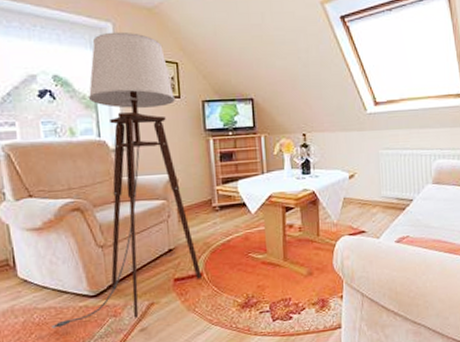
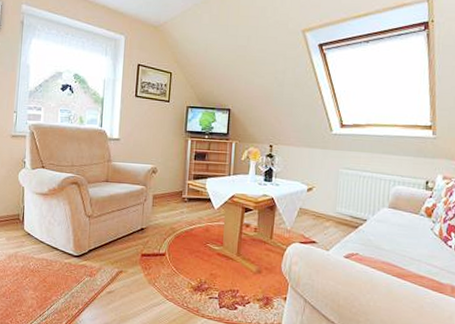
floor lamp: present [51,31,202,328] -> none [42,43,165,281]

